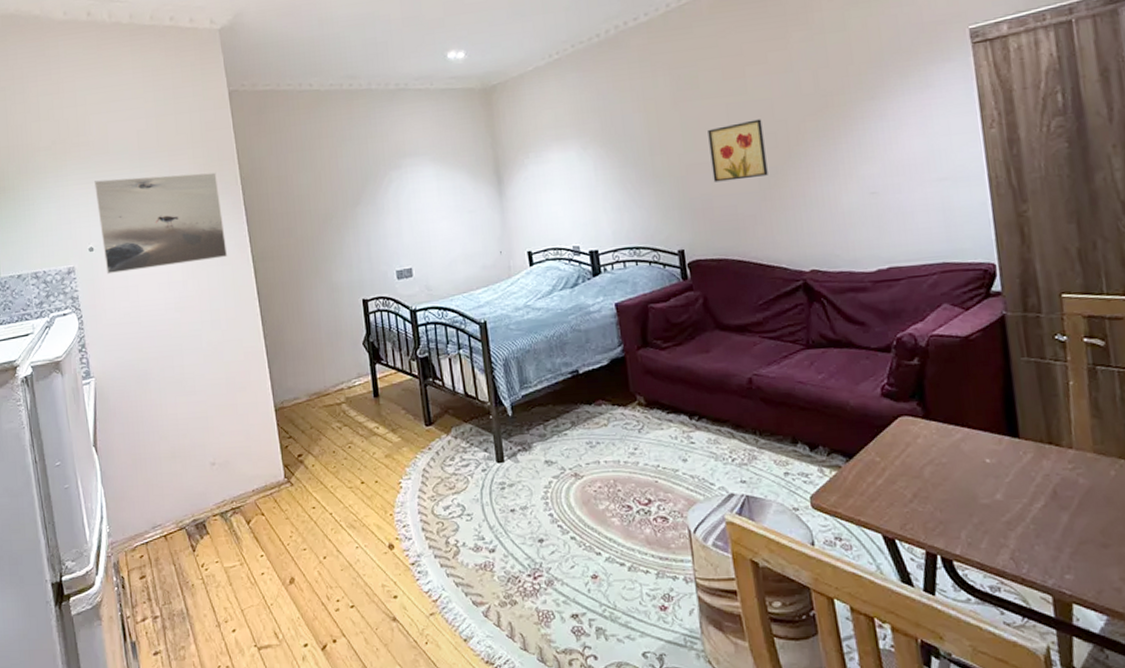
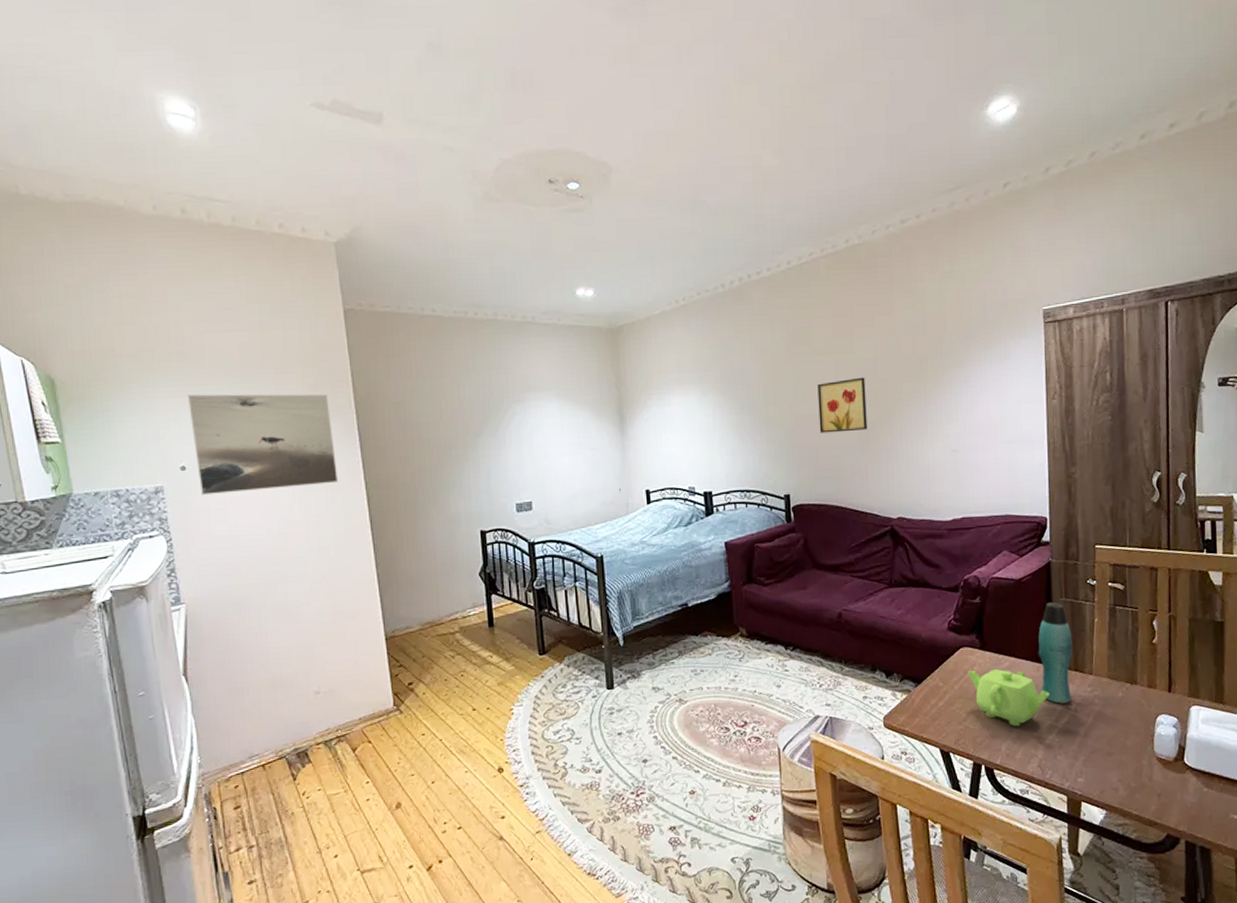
teapot: none [910,442,1018,511] -> present [968,669,1050,727]
bottle: none [996,363,1048,483] -> present [1038,602,1073,704]

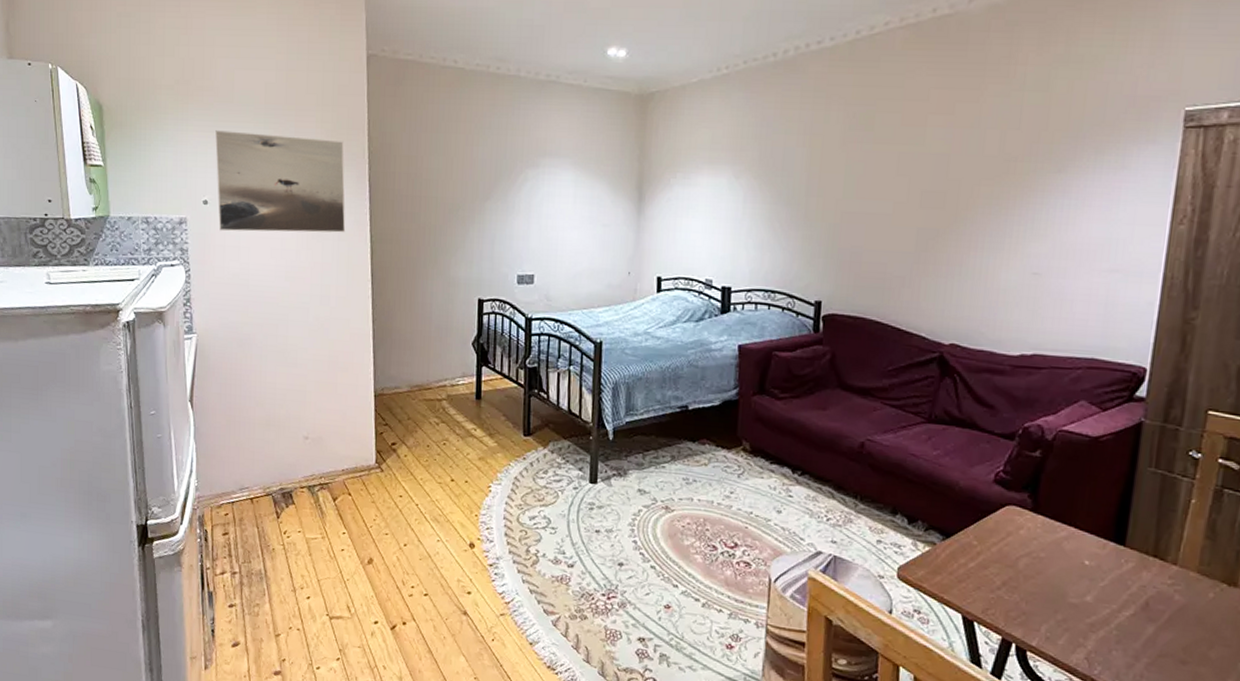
wall art: present [817,377,867,433] -> none [868,174,934,237]
teapot: present [968,669,1050,727] -> none [1011,532,1115,609]
bottle: present [1038,602,1073,704] -> none [1103,471,1157,593]

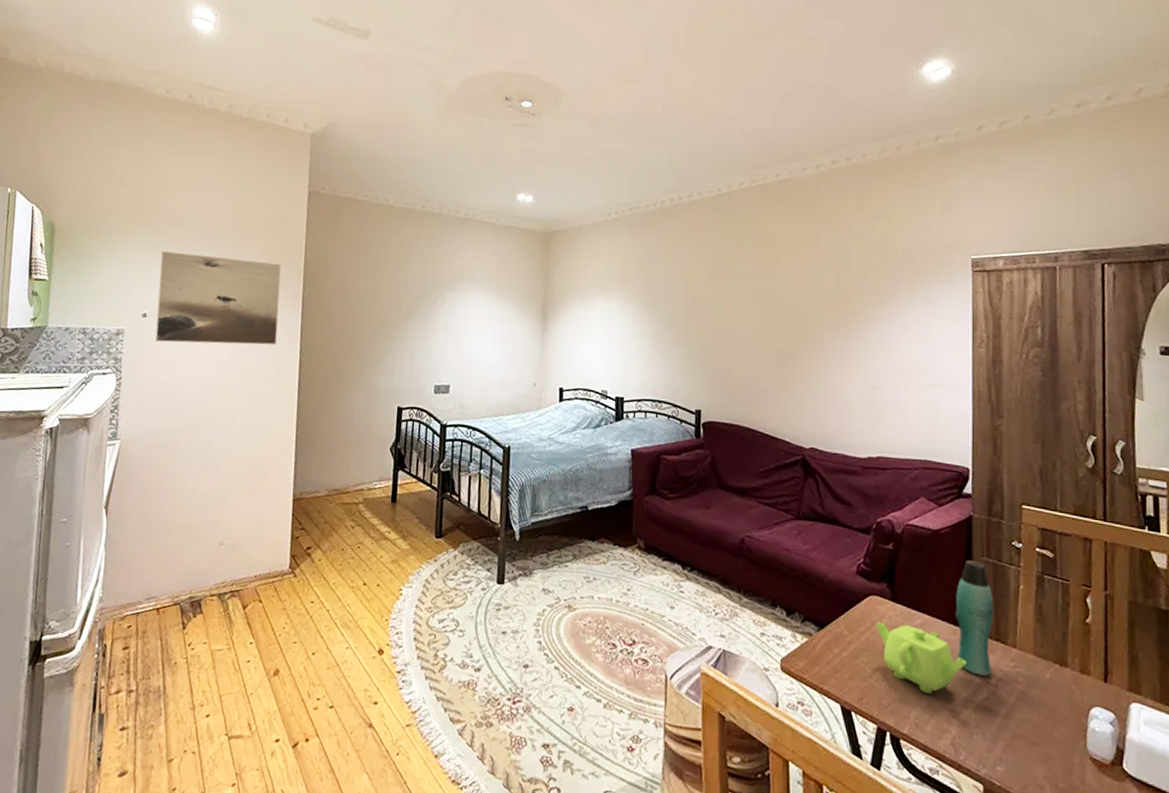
teapot: none [1011,532,1115,609] -> present [876,621,967,695]
bottle: none [1103,471,1157,593] -> present [955,560,994,676]

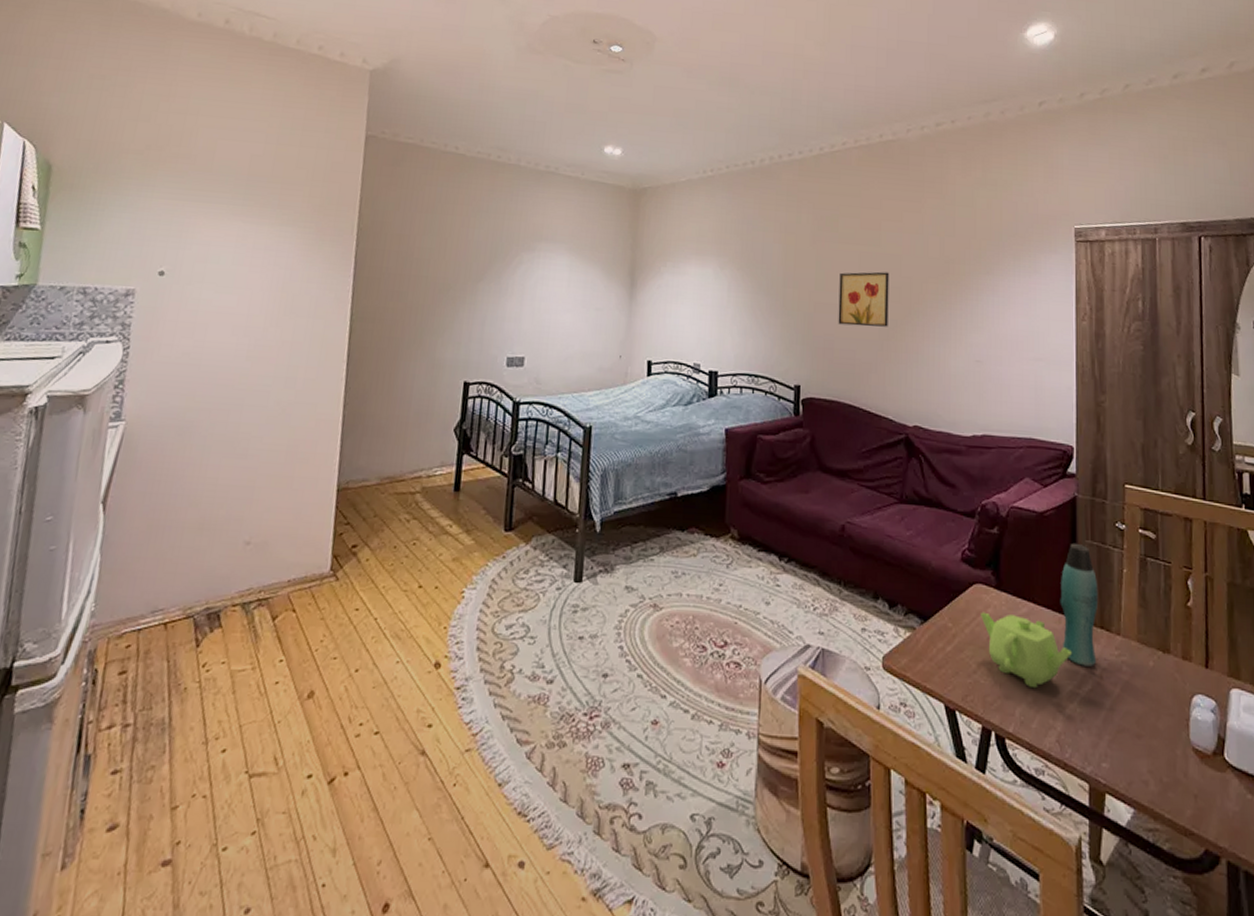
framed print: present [155,251,282,346] -> none [174,199,332,311]
wall art: none [736,304,786,356] -> present [838,271,890,327]

